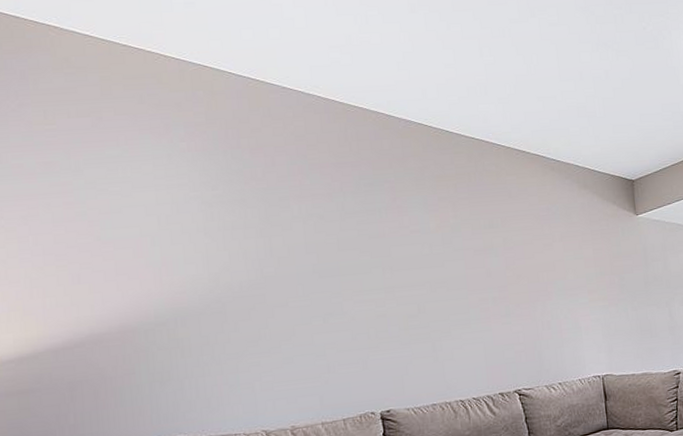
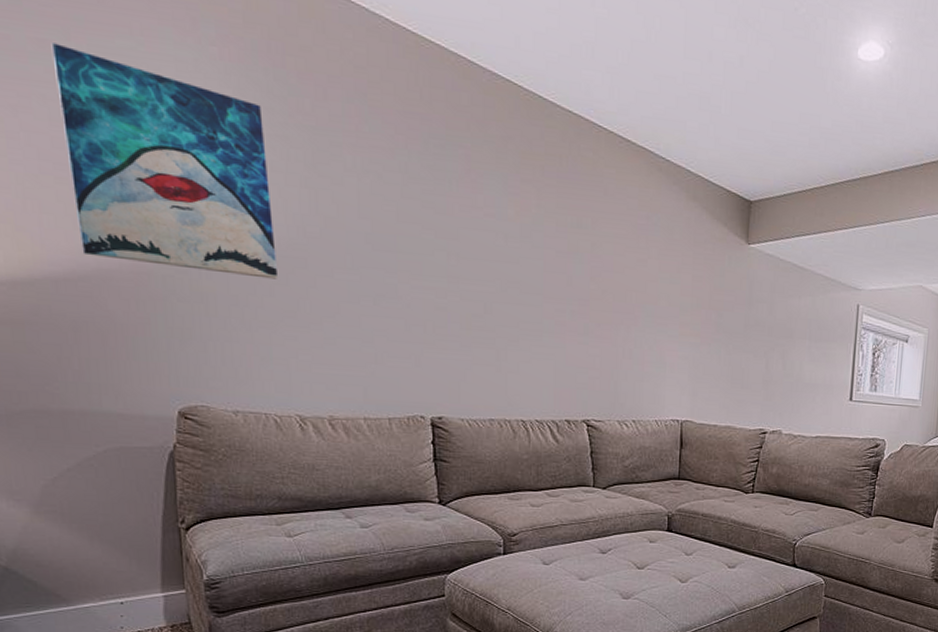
wall art: none [55,163,242,325] -> present [51,43,279,279]

